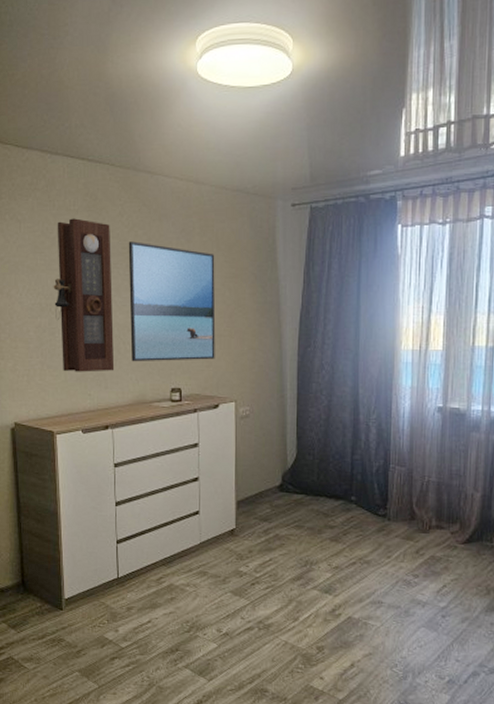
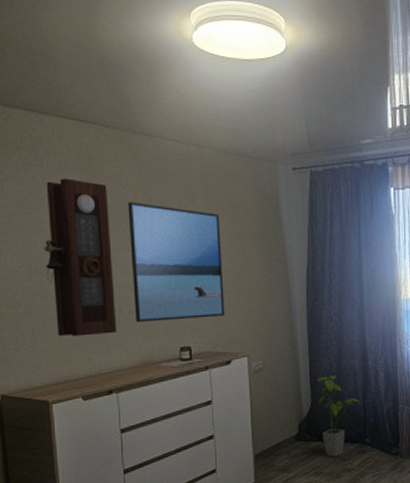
house plant: none [303,427,348,512] -> present [316,375,360,457]

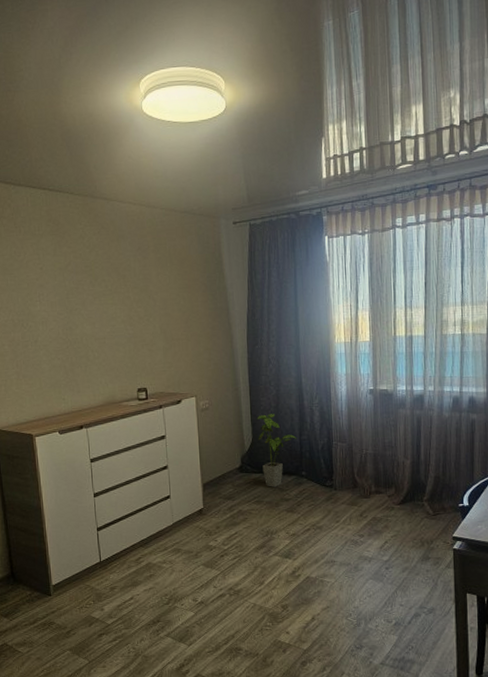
pendulum clock: present [43,178,117,337] -> none [24,242,85,380]
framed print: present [127,202,225,323] -> none [90,260,175,368]

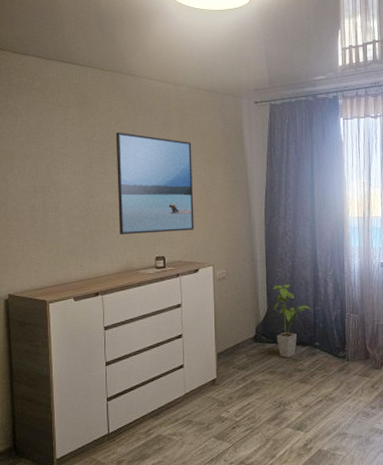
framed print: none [90,260,175,368] -> present [116,132,194,235]

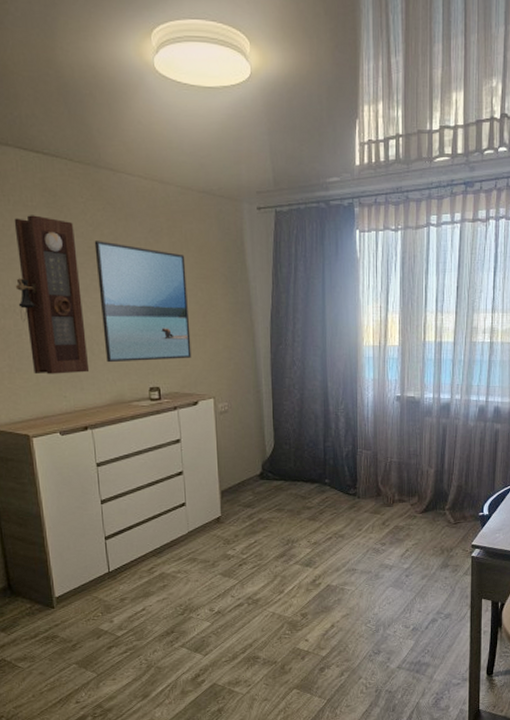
pendulum clock: none [47,113,104,246] -> present [14,215,90,374]
house plant: present [272,284,311,358] -> none [279,419,321,495]

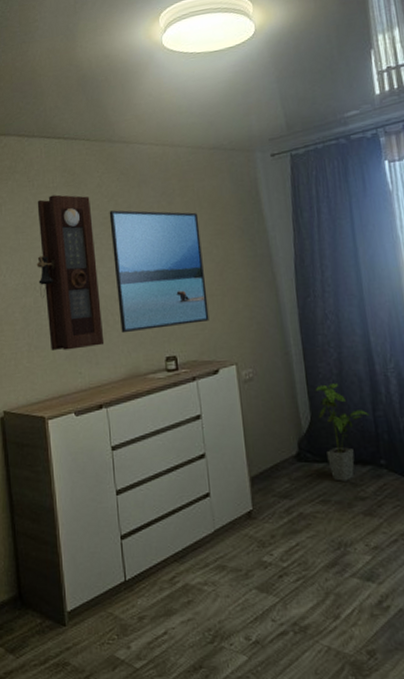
house plant: none [279,419,321,495] -> present [315,383,370,481]

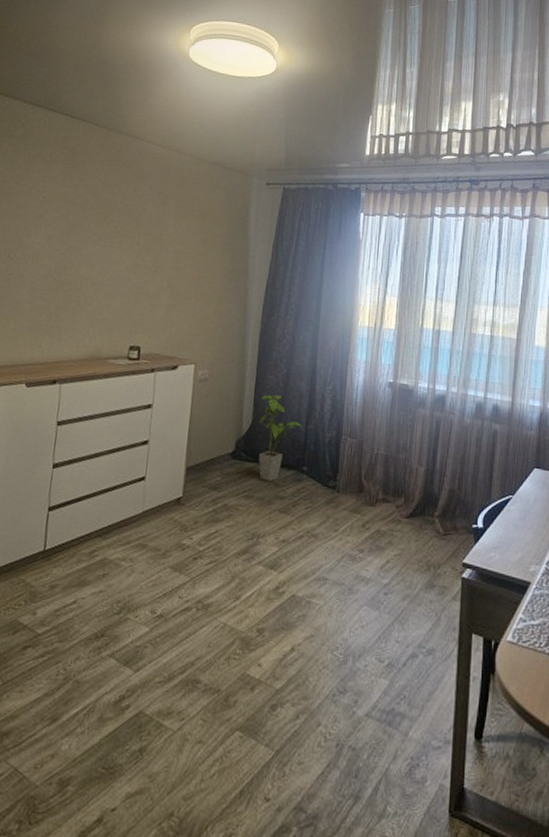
pendulum clock: present [36,194,105,351] -> none [14,168,86,324]
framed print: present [109,210,209,334] -> none [91,198,189,320]

